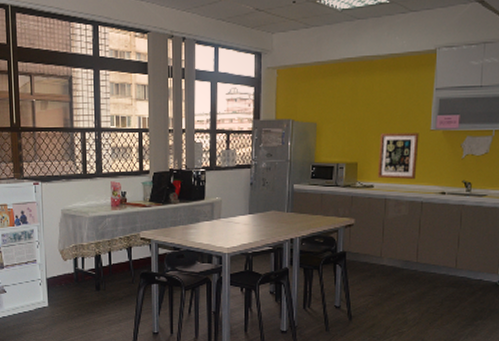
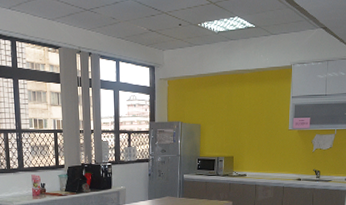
wall art: present [377,133,419,180] -> none [249,132,280,170]

